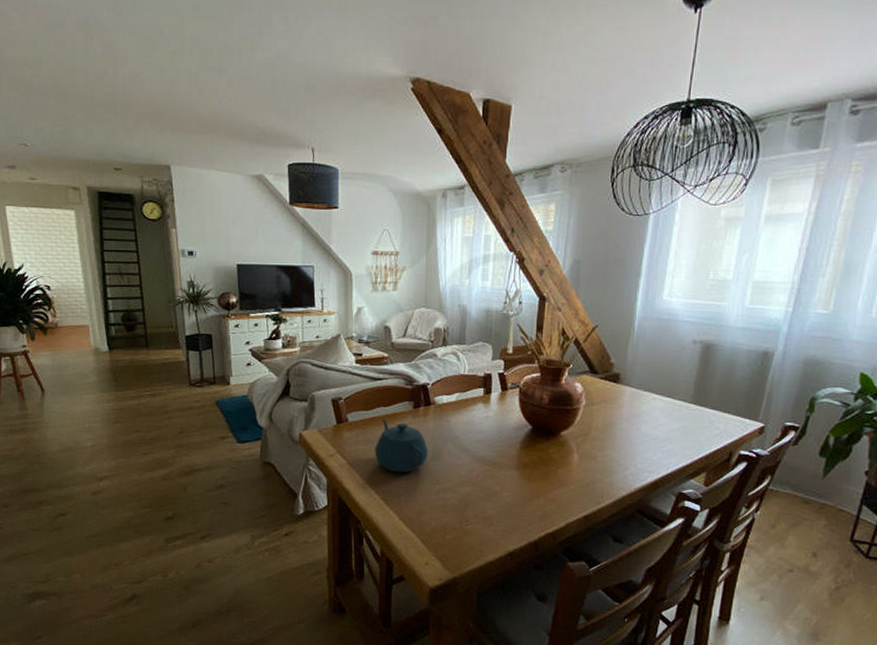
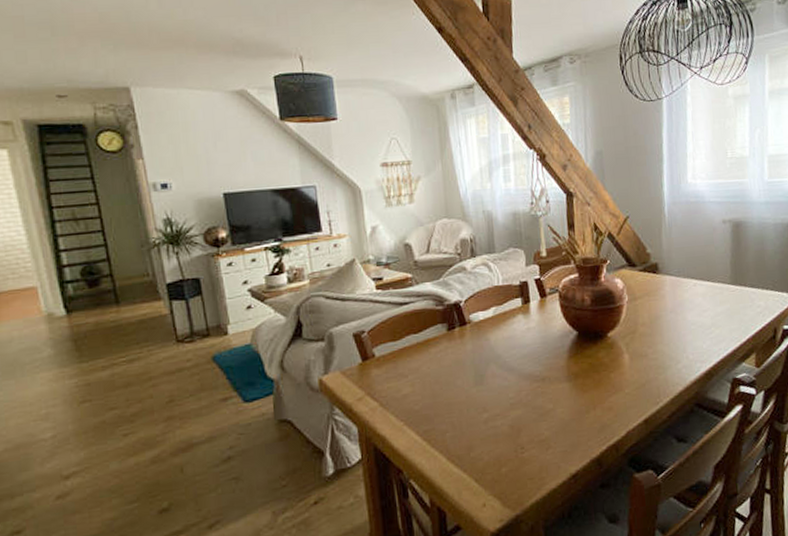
teapot: present [374,418,429,473] -> none [409,347,471,407]

